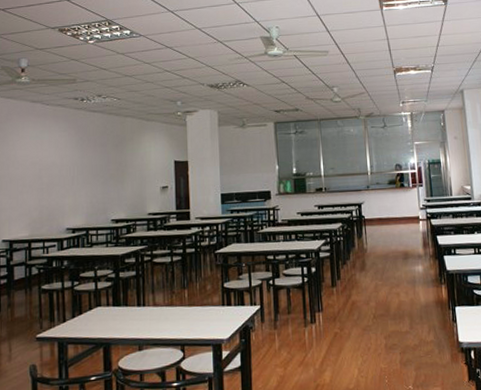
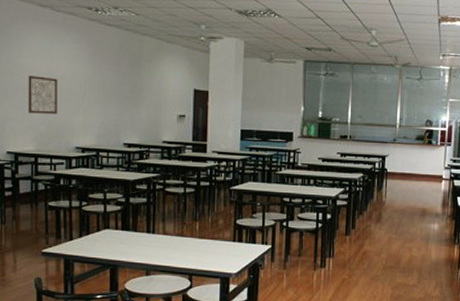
wall art: none [21,165,49,201] -> present [28,76,58,115]

